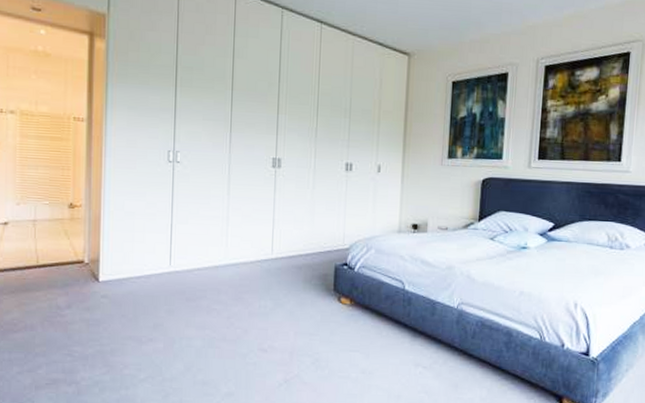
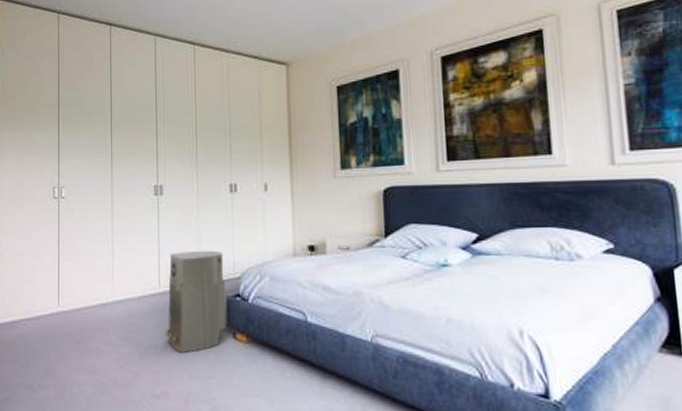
air purifier: none [275,222,335,313] -> present [165,250,227,353]

